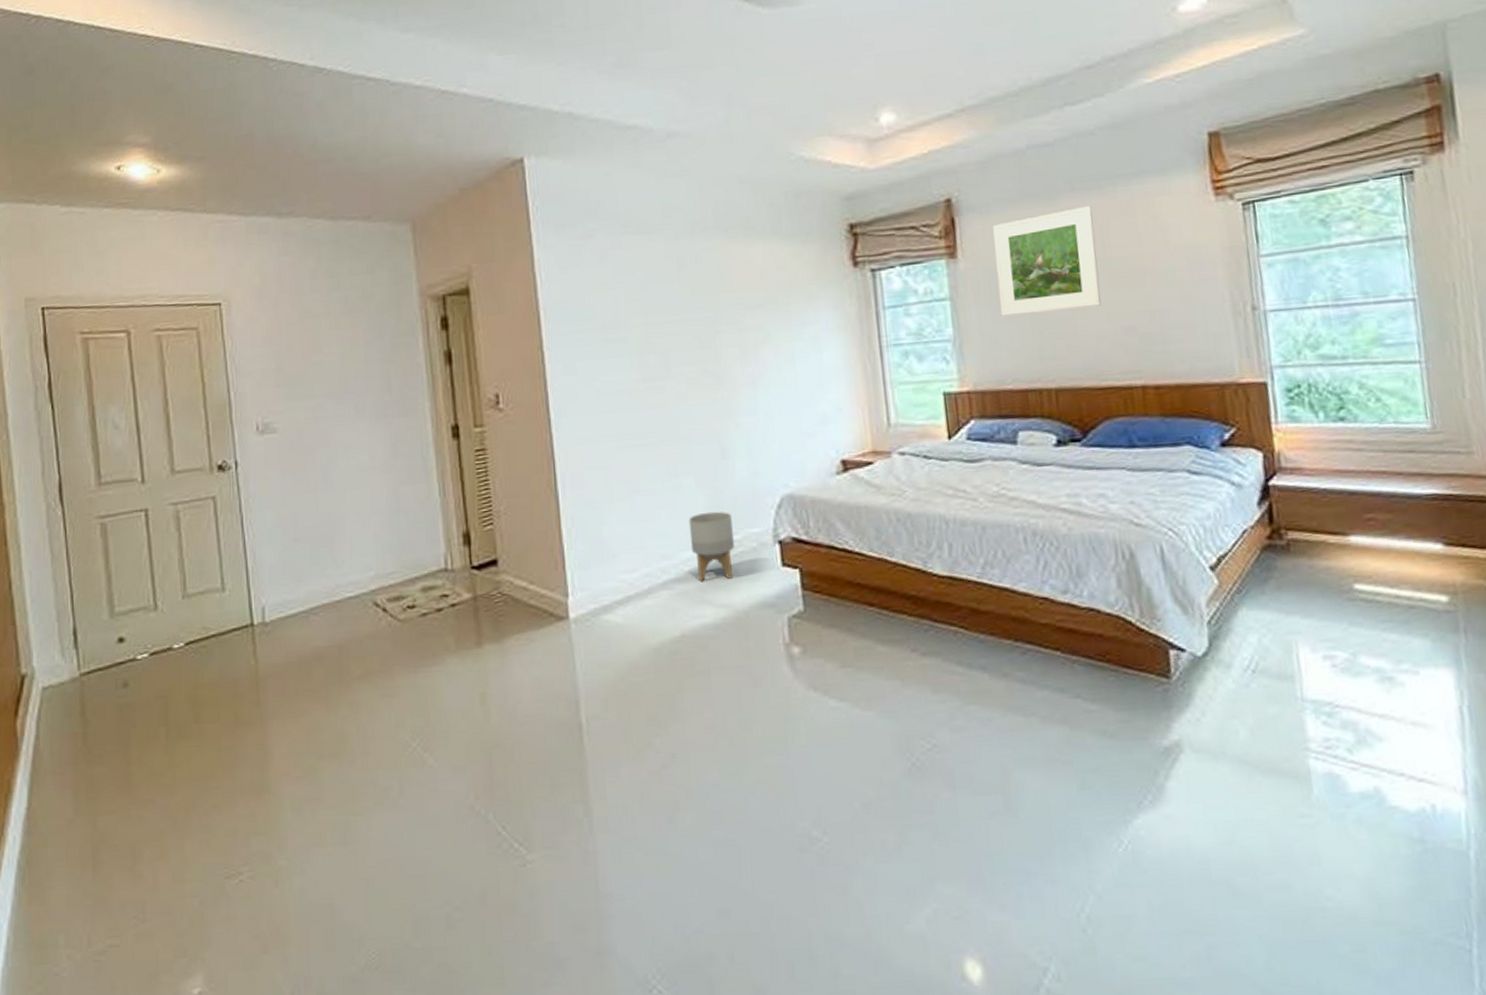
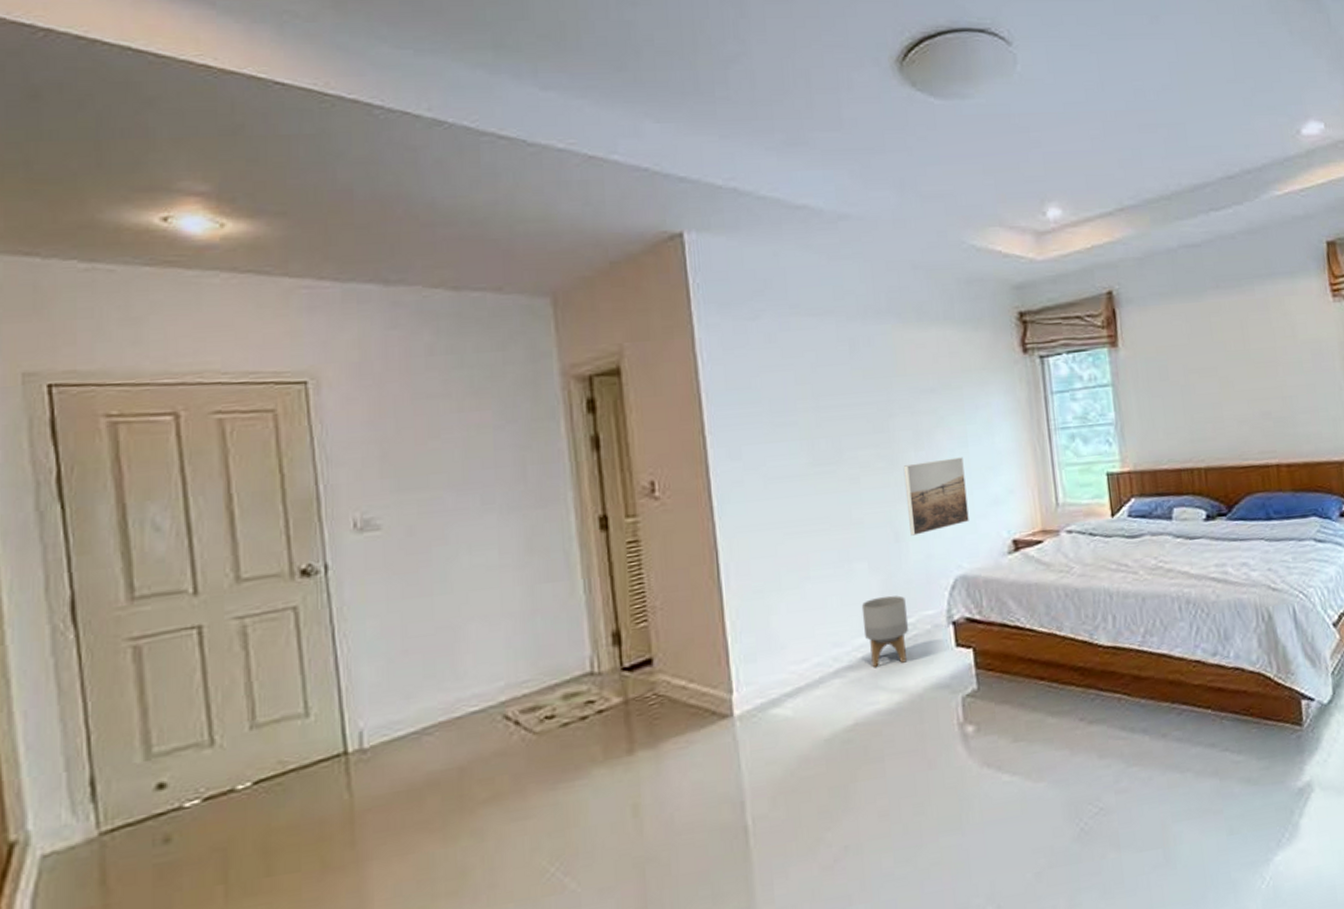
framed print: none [729,374,796,453] -> present [903,457,969,536]
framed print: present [993,205,1101,316] -> none [1149,301,1242,401]

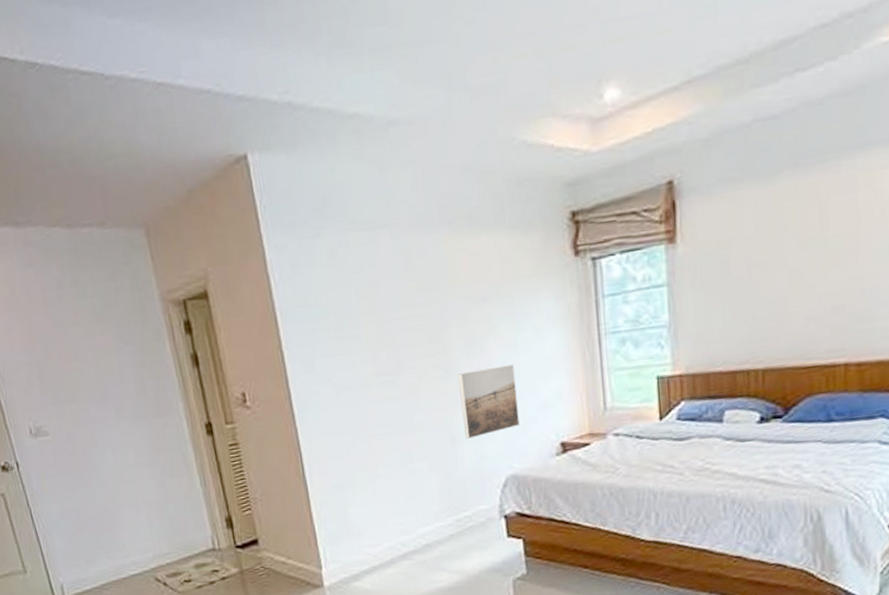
planter: present [861,595,909,667] -> none [423,492,466,552]

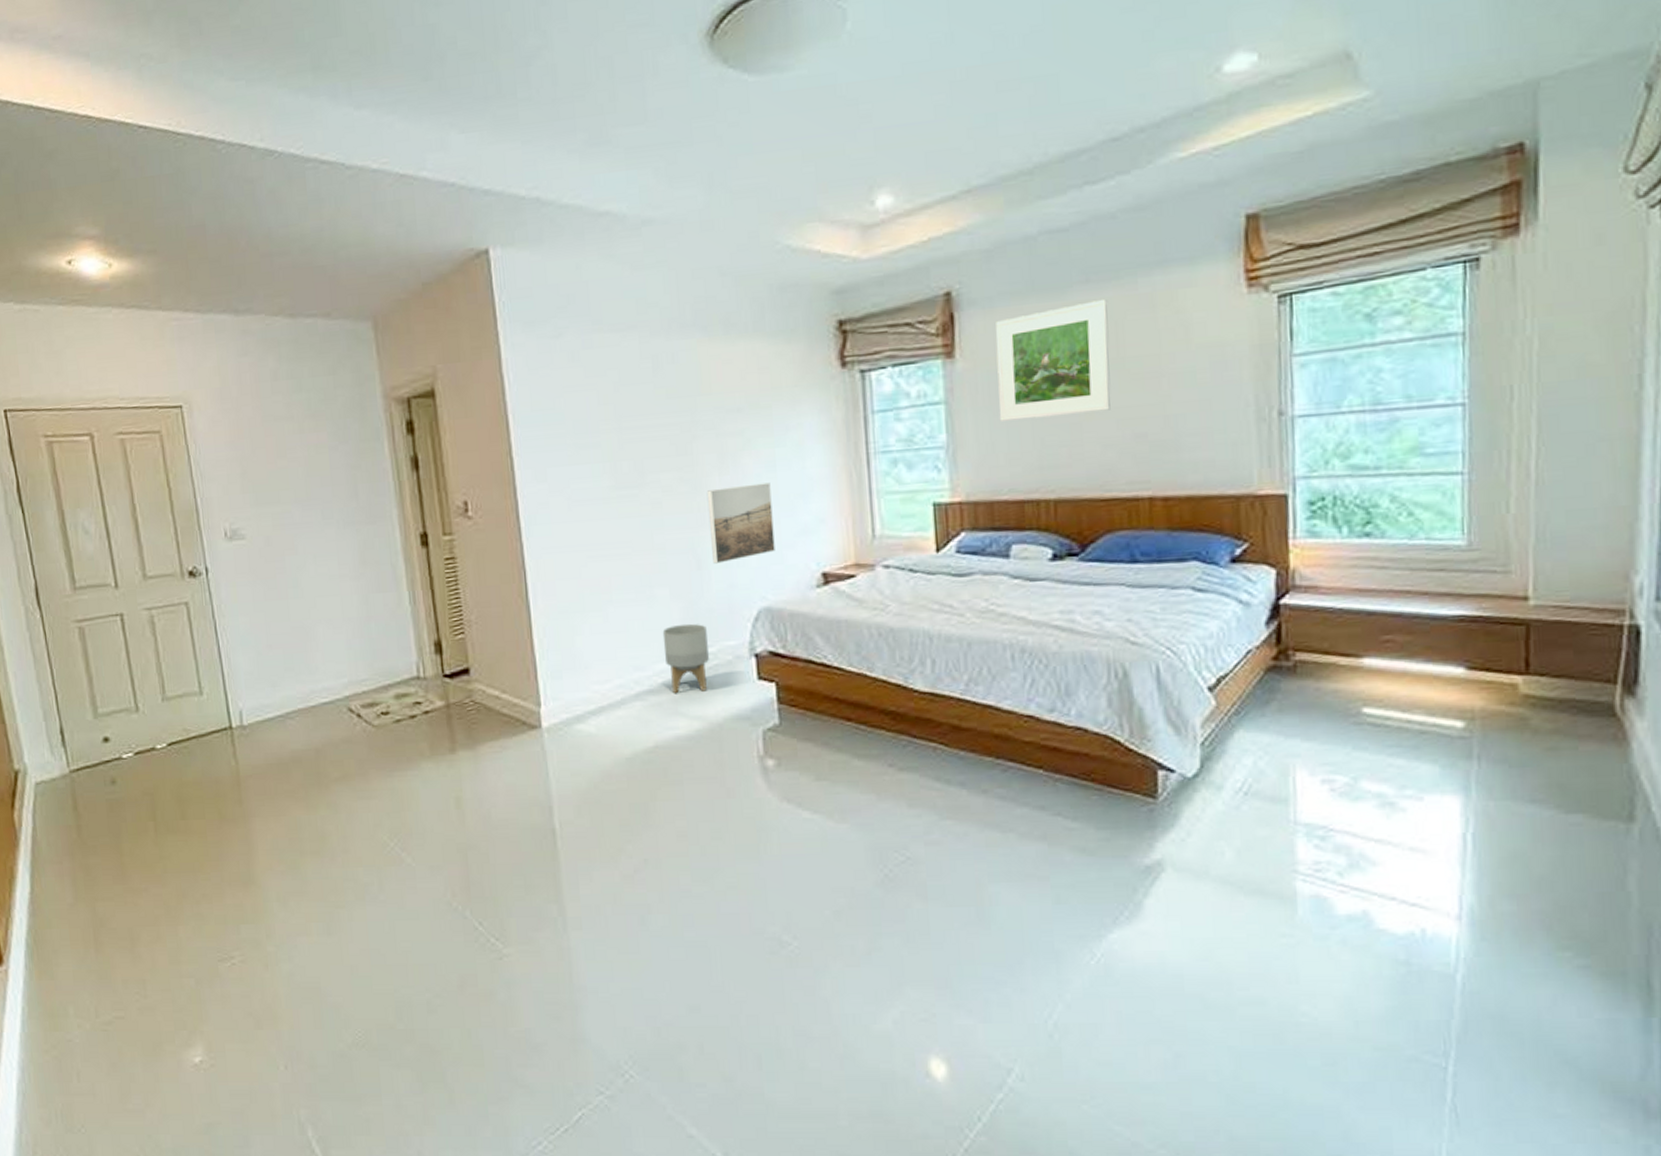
planter: none [423,492,466,552] -> present [662,623,710,693]
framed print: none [713,182,814,300] -> present [995,298,1111,421]

